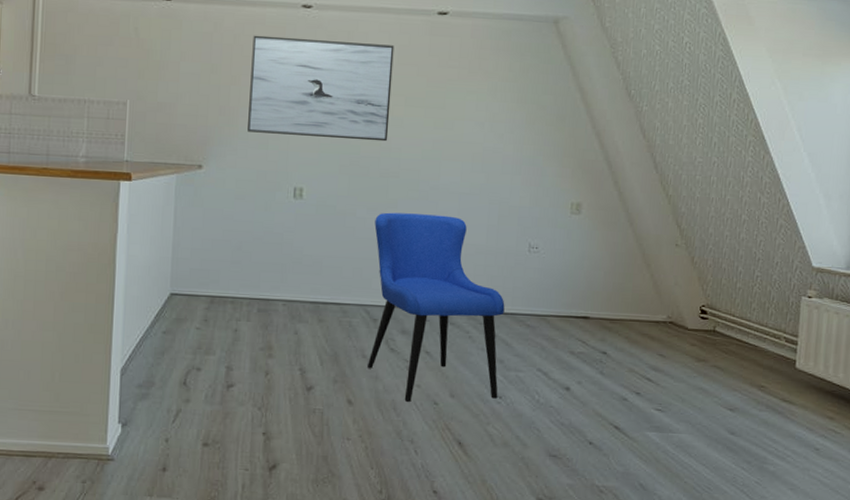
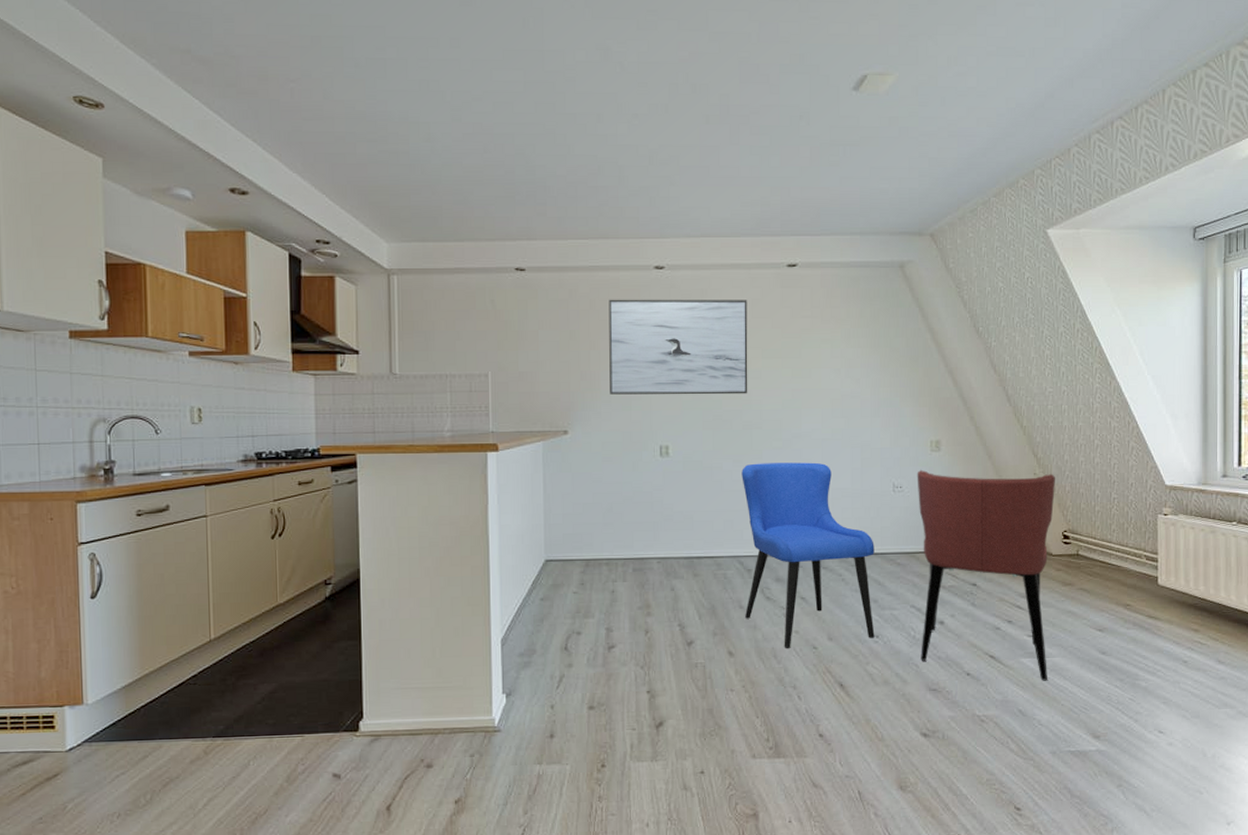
dining chair: none [543,231,699,457] -> present [917,469,1056,681]

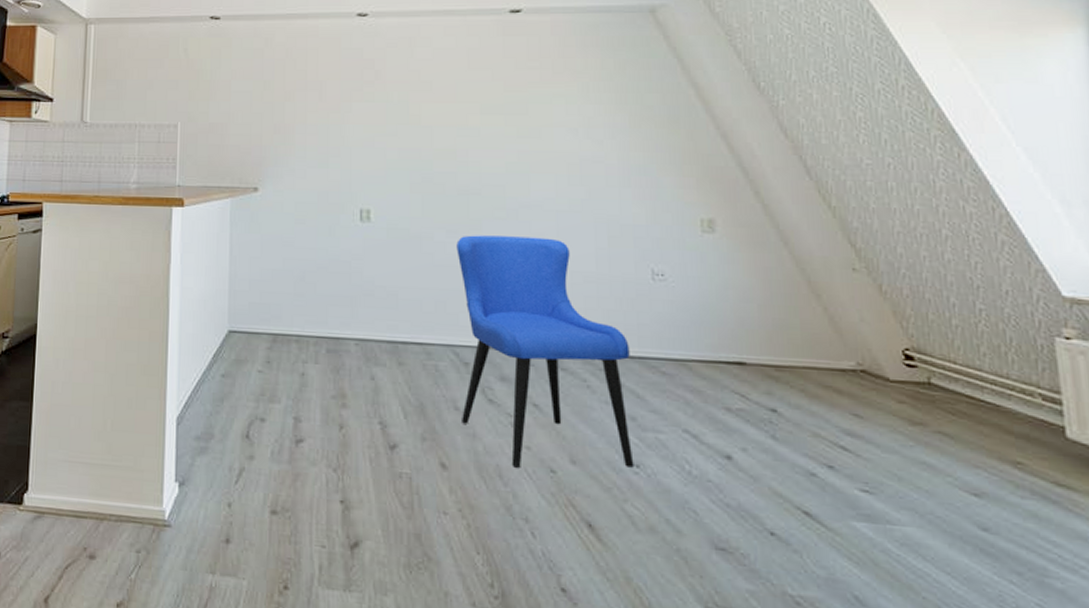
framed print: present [609,299,748,395] -> none [305,48,464,155]
dining chair: present [917,469,1056,681] -> none [683,254,896,559]

